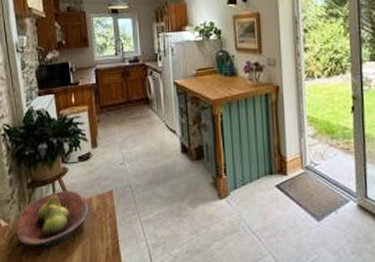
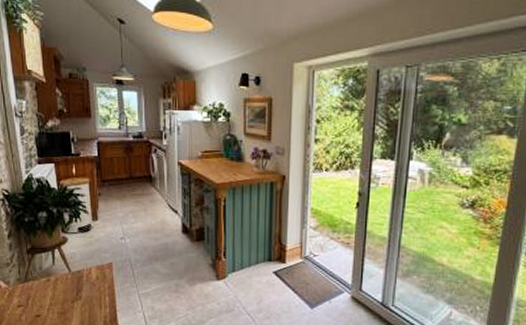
fruit bowl: present [16,190,89,246] -> none [16,258,89,310]

